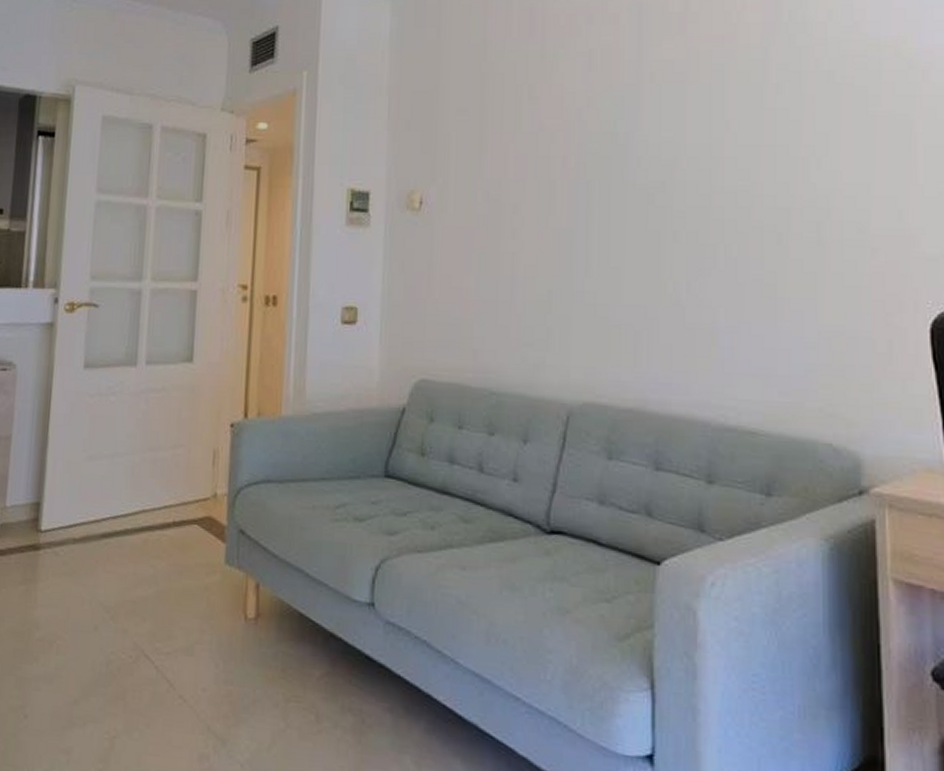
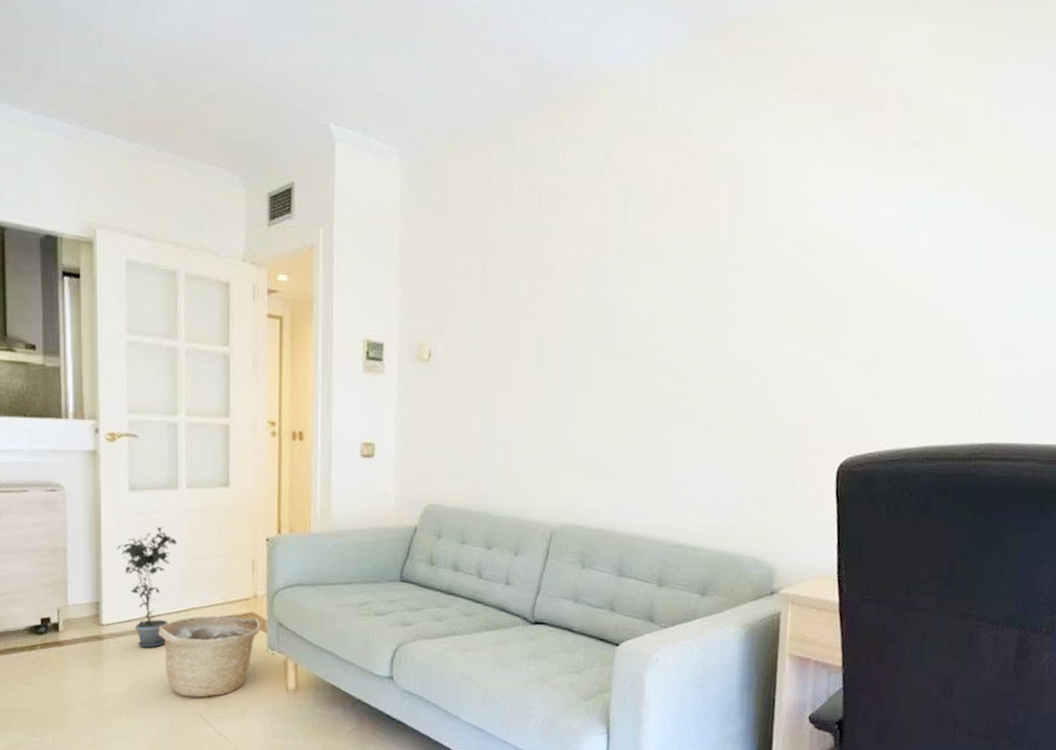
potted plant: none [63,410,131,561] -> present [115,526,177,648]
basket: none [102,520,219,627] -> present [159,615,261,698]

